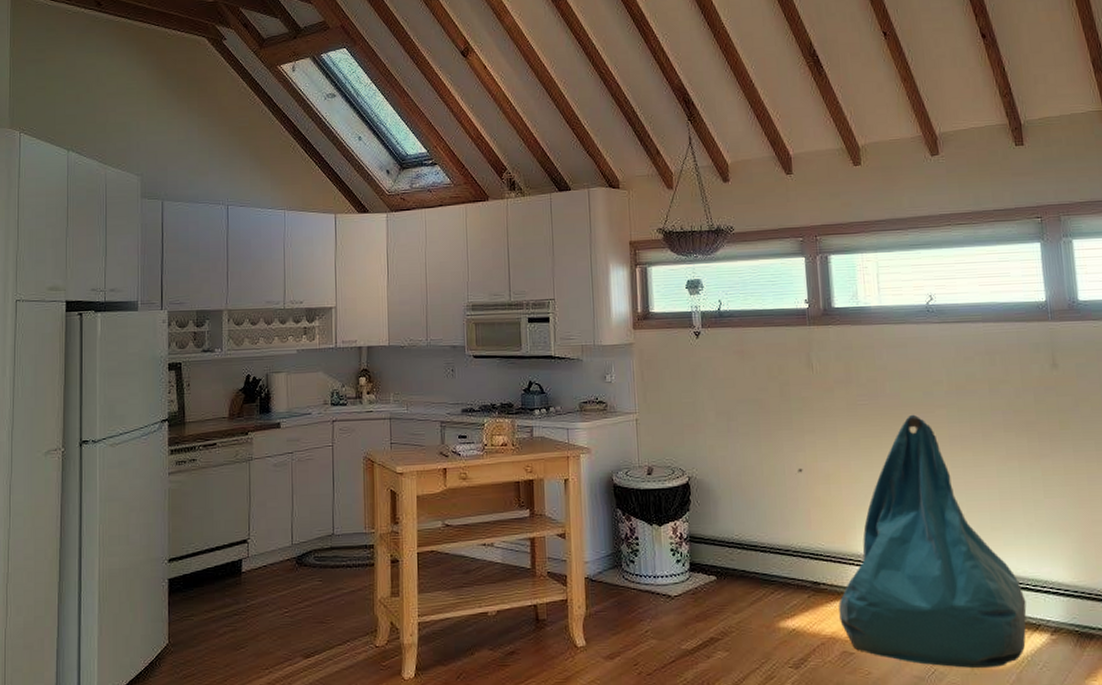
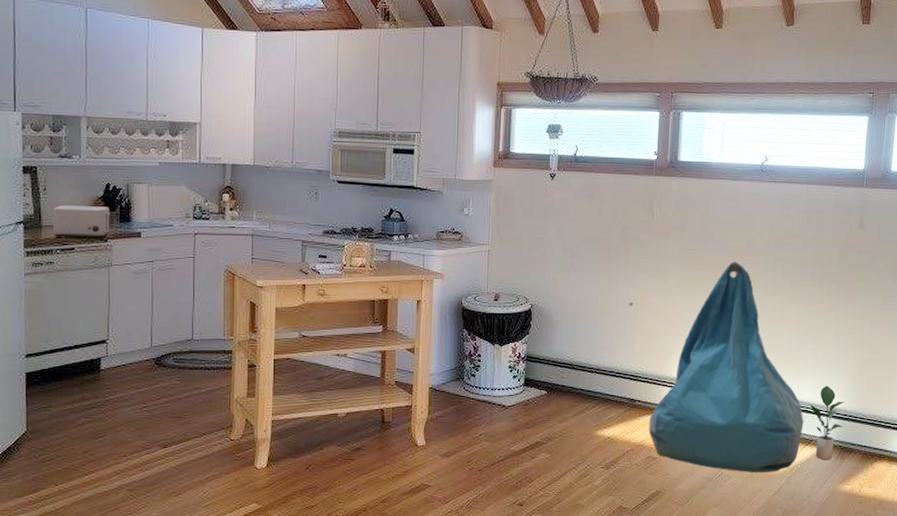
toaster: none [196,398,251,433] -> present [53,204,111,239]
potted plant: none [1029,556,1076,650] -> present [810,386,844,460]

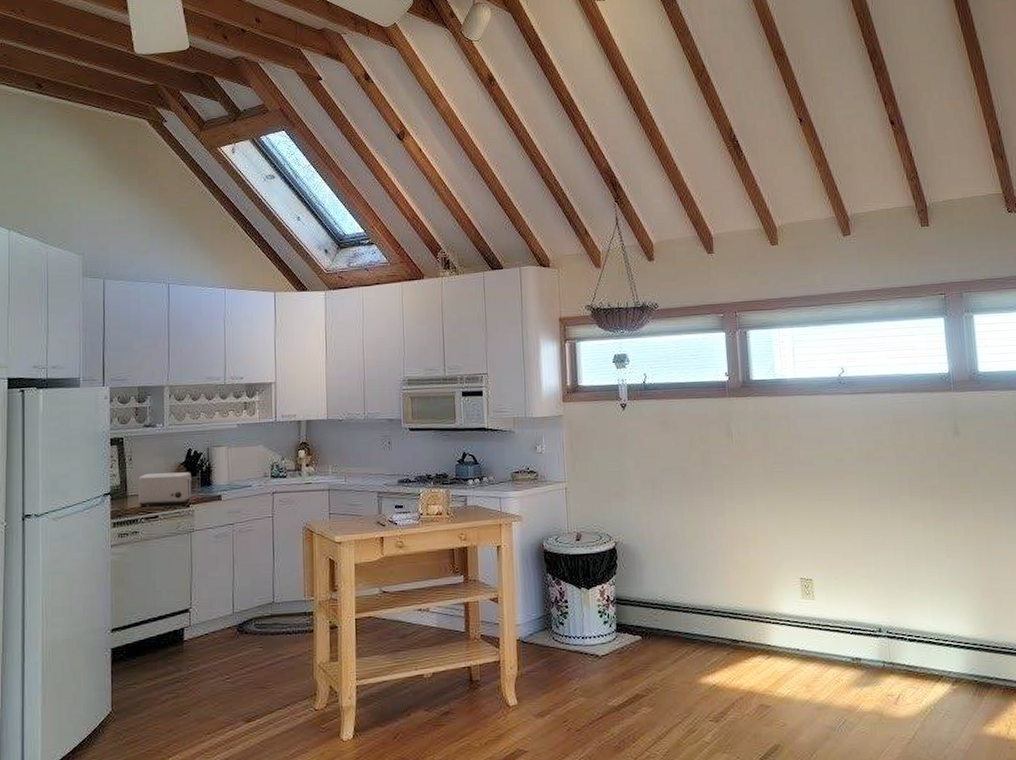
bean bag chair: present [626,261,804,472] -> none [716,480,930,718]
potted plant: present [810,386,844,460] -> none [933,611,975,699]

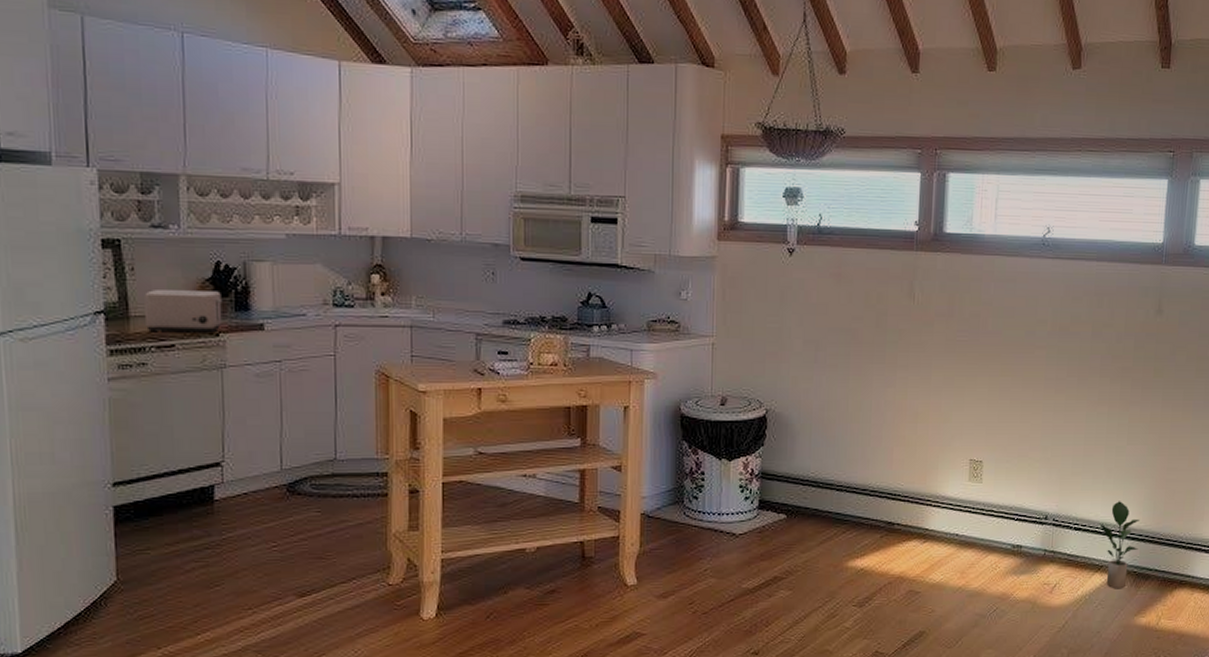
potted plant: none [933,611,975,699] -> present [1099,501,1139,589]

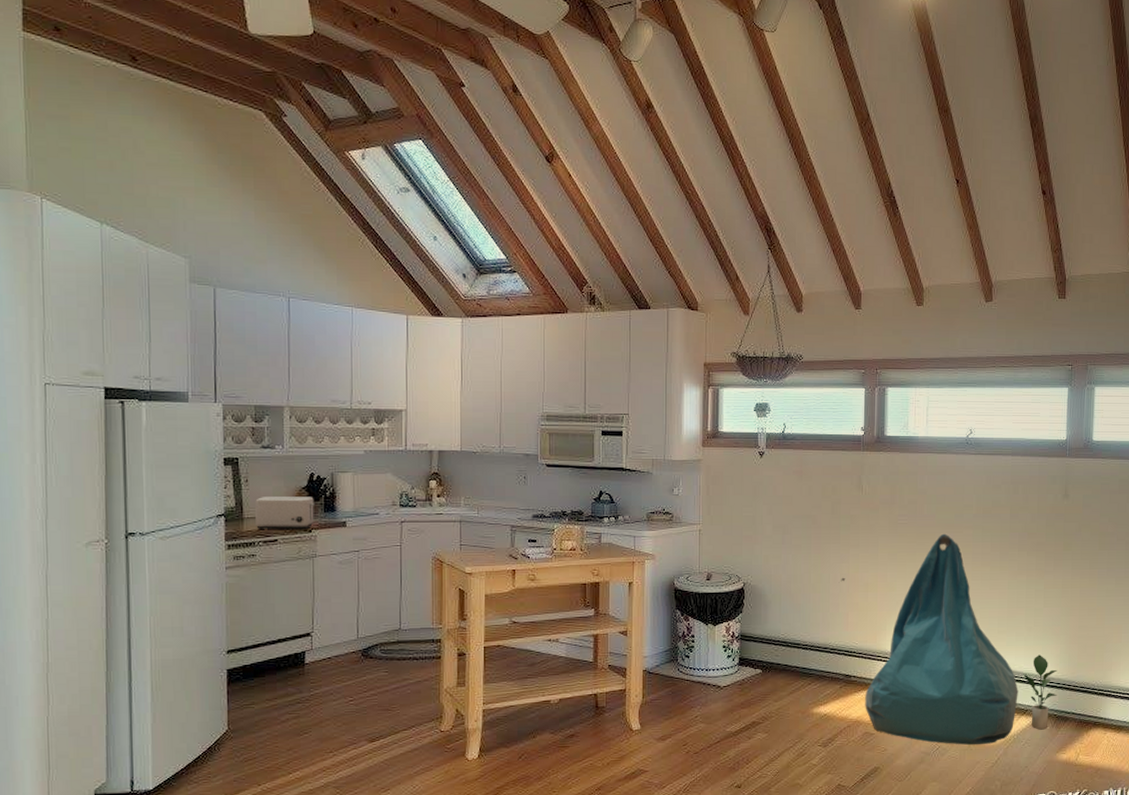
bean bag chair: none [882,354,1093,606] -> present [838,533,1018,745]

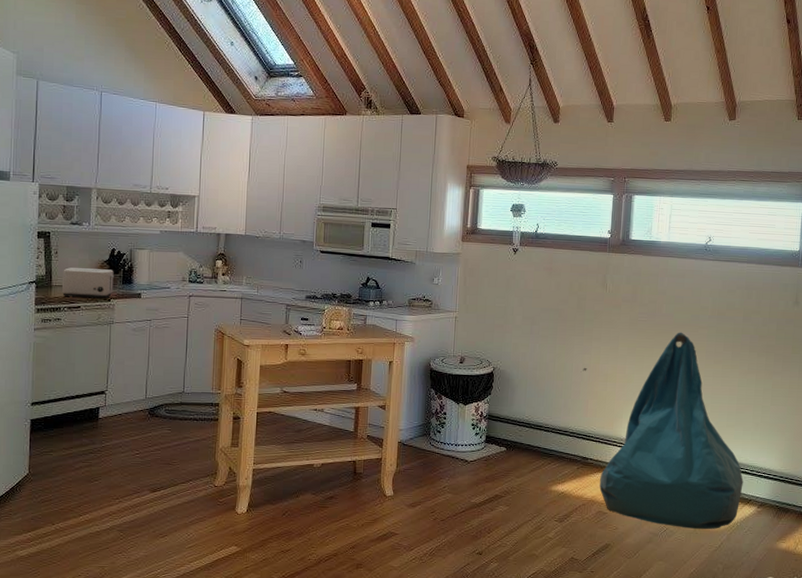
potted plant: present [1023,655,1057,730] -> none [749,449,781,519]

